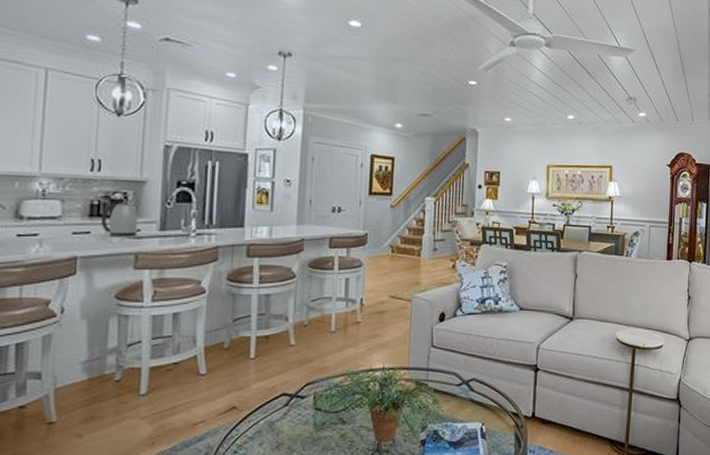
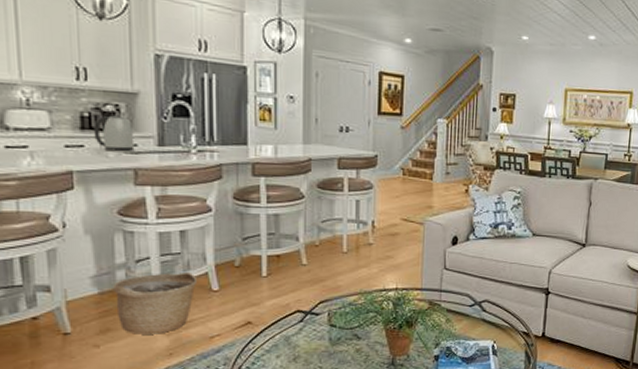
basket: none [103,355,187,423] -> present [113,271,198,335]

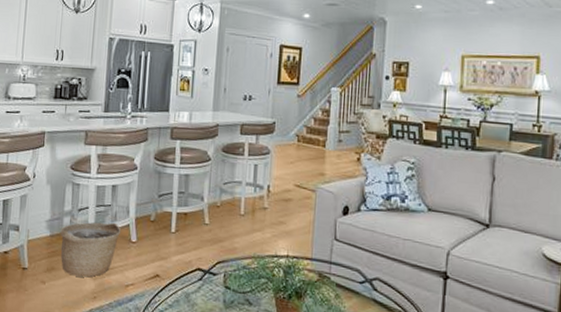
kettle: present [93,115,135,152] -> none [62,87,89,117]

